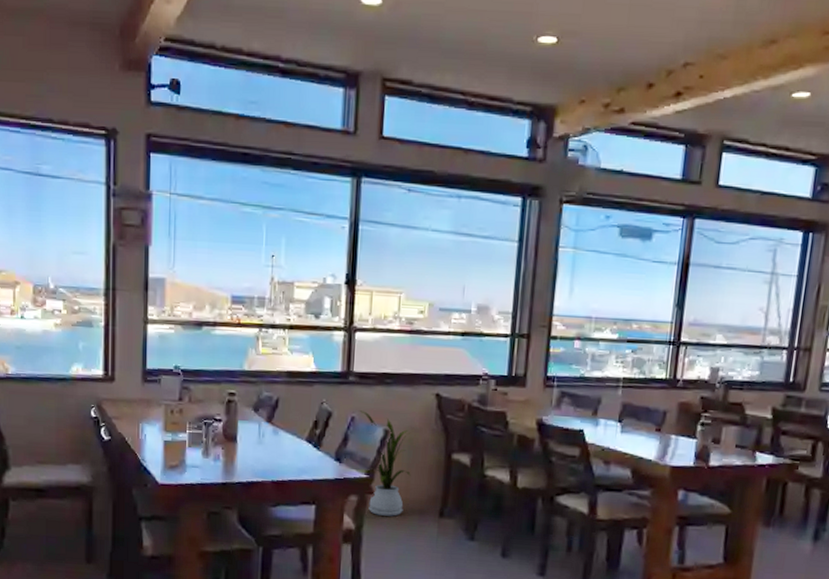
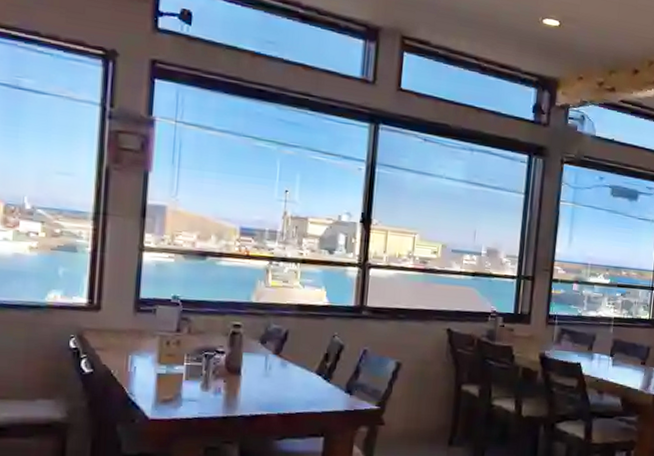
house plant: present [359,410,411,517] -> none [371,344,422,446]

